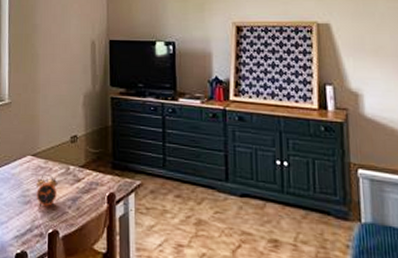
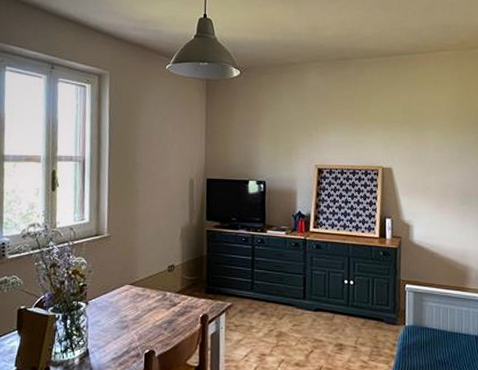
alarm clock: present [35,174,58,208] -> none [133,301,155,332]

